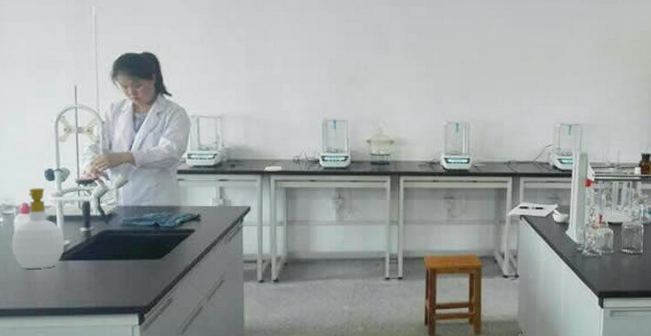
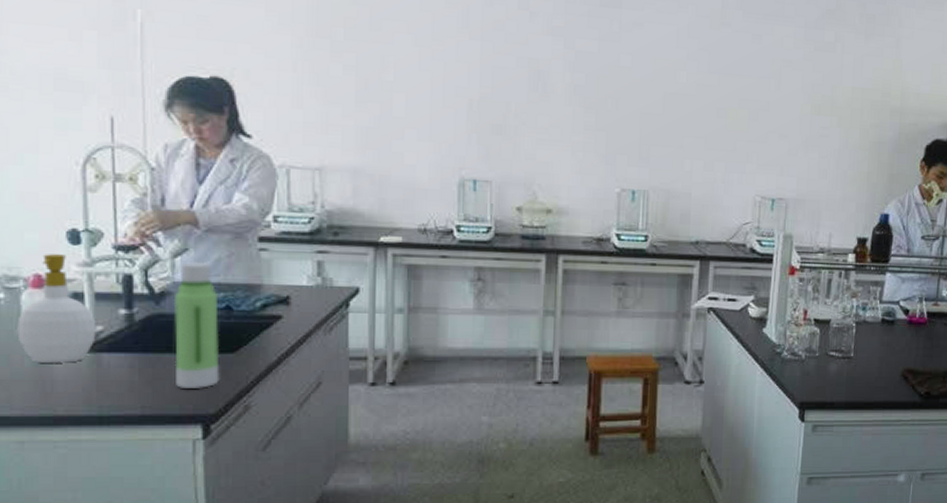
water bottle: none [118,190,151,286] -> present [173,261,220,388]

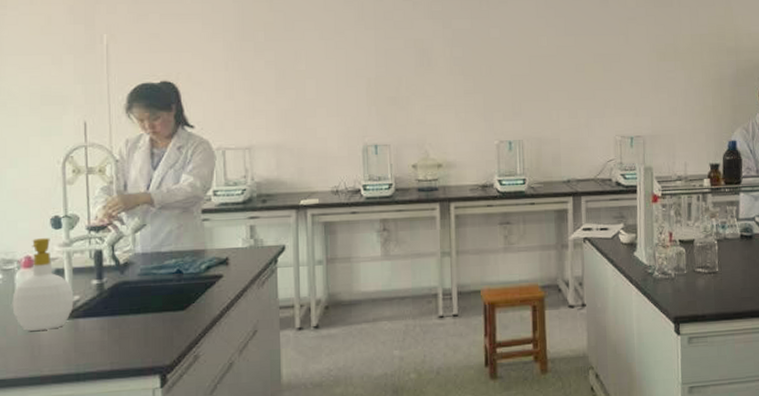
water bottle: present [173,261,220,388] -> none [135,234,173,344]

